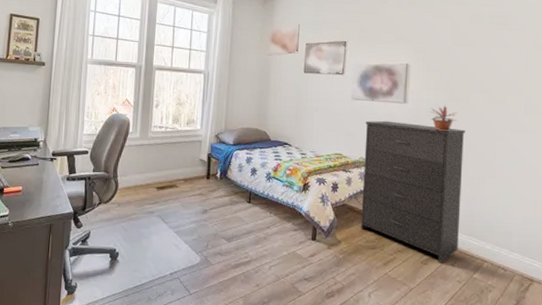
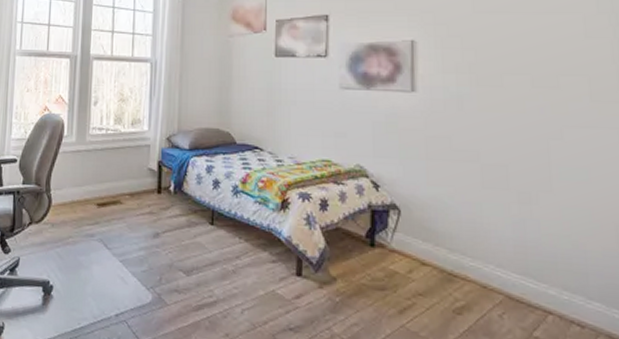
dresser: present [360,120,465,263] -> none [361,115,507,314]
potted plant: present [429,105,457,131] -> none [448,93,490,128]

